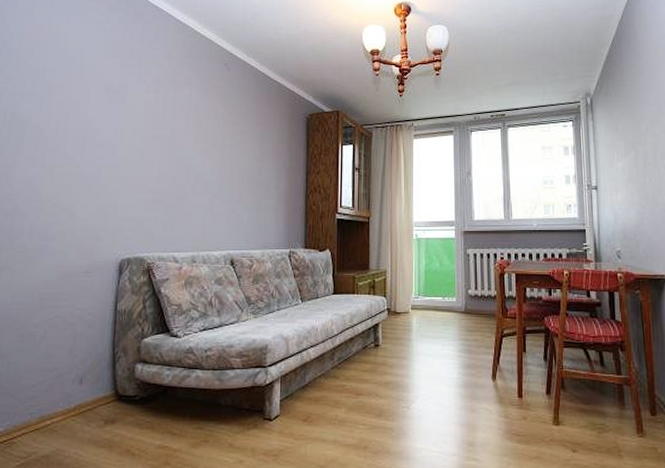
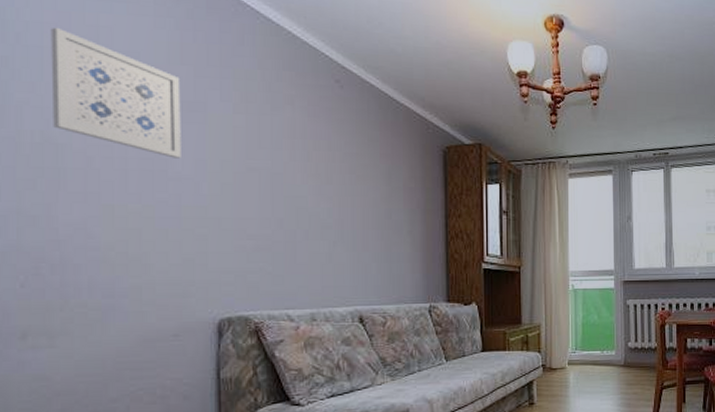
wall art: none [20,35,111,129] -> present [50,27,181,158]

